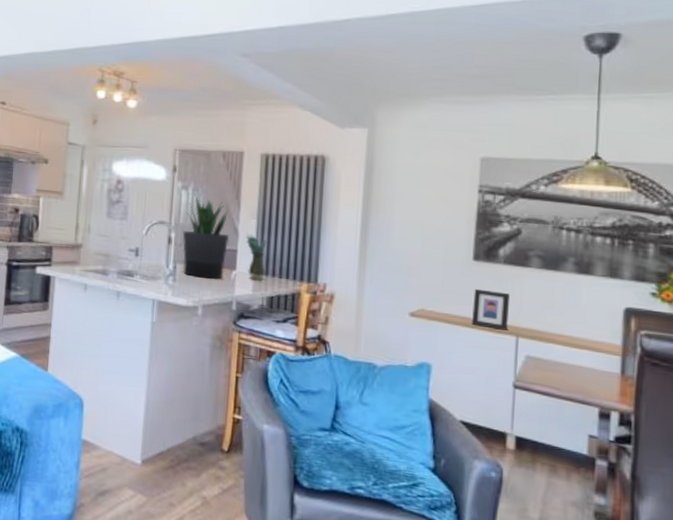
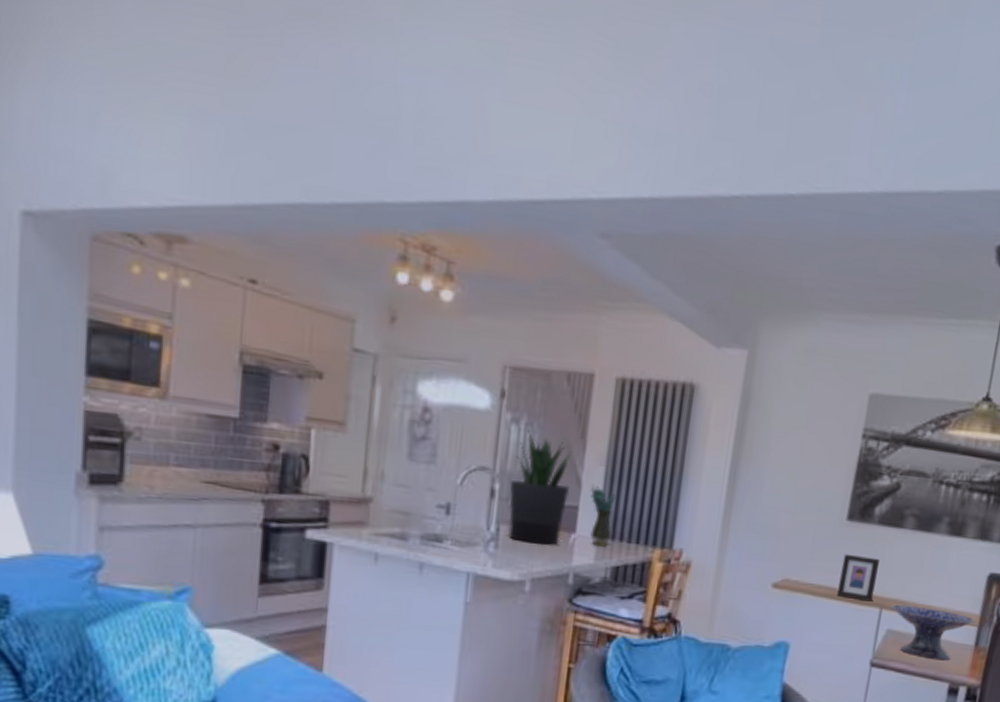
decorative bowl: none [526,333,619,387] -> present [890,604,977,661]

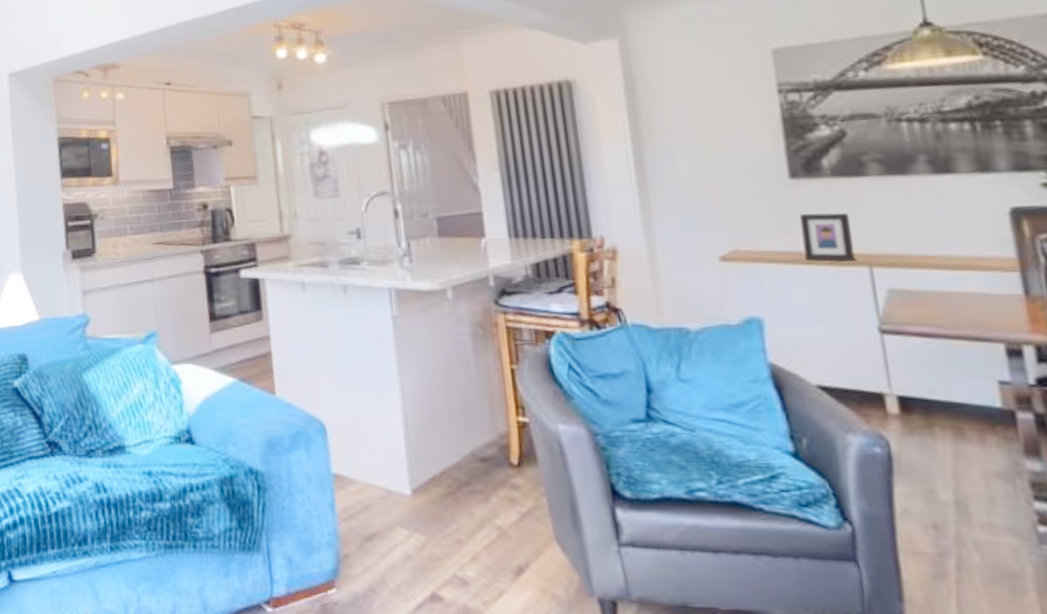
planter: present [508,430,574,546] -> none [410,152,471,254]
vase: present [590,484,616,548] -> none [490,190,524,248]
decorative bowl: present [890,604,977,661] -> none [881,258,1015,317]

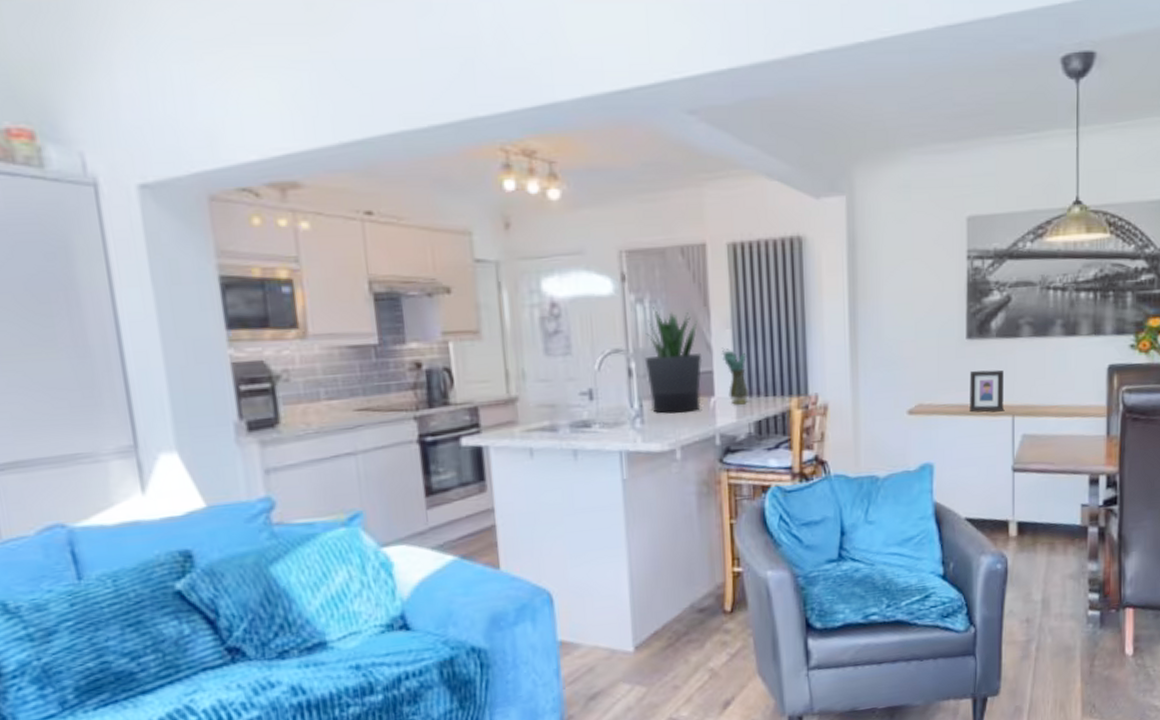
planter: none [410,152,471,254] -> present [644,307,703,415]
vase: none [490,190,524,248] -> present [721,347,750,406]

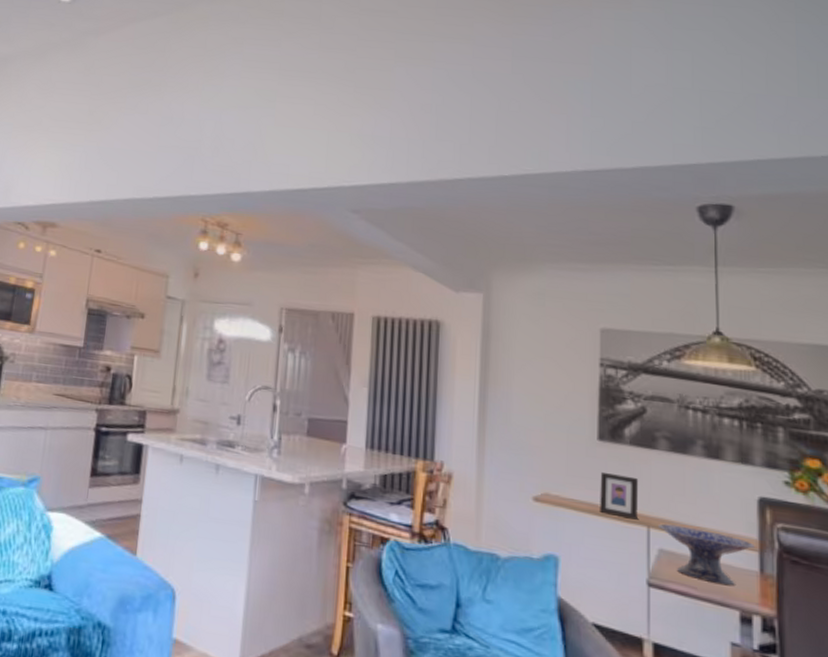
planter: present [644,307,703,415] -> none [288,357,340,454]
vase: present [721,347,750,406] -> none [356,402,379,458]
decorative bowl: none [1021,407,1104,455] -> present [657,523,756,586]

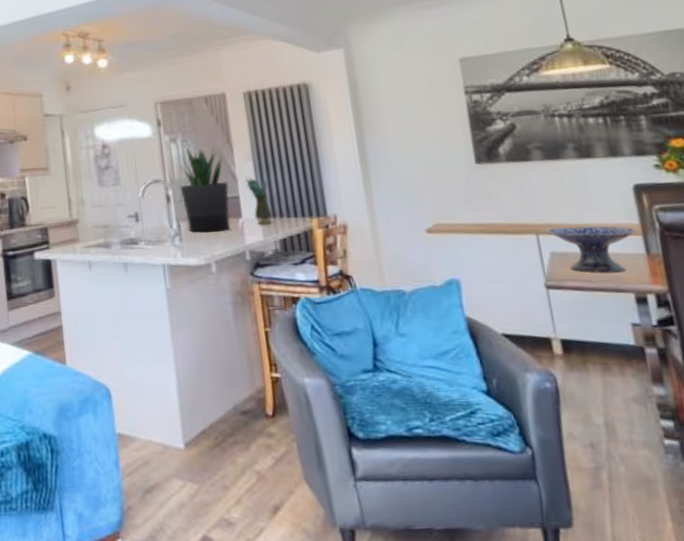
planter: none [288,357,340,454] -> present [179,145,231,234]
vase: none [356,402,379,458] -> present [245,176,273,226]
picture frame: present [600,472,638,520] -> none [484,191,526,231]

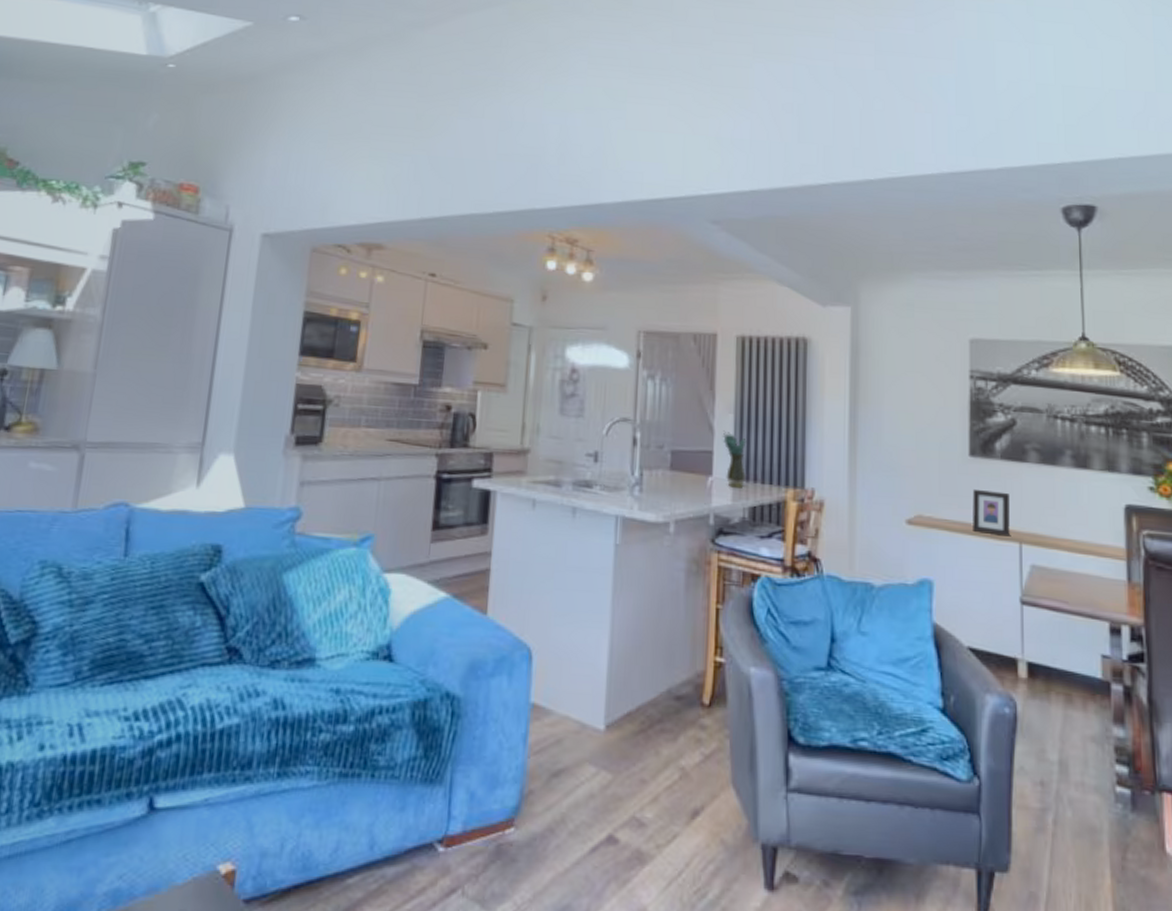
planter: present [179,145,231,234] -> none [649,384,704,489]
picture frame: none [484,191,526,231] -> present [972,490,1010,537]
decorative bowl: present [545,226,639,273] -> none [1029,538,1123,598]

